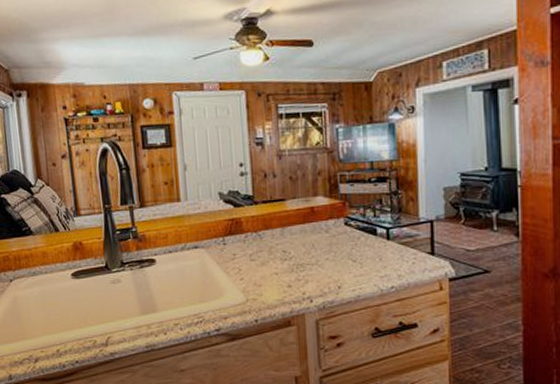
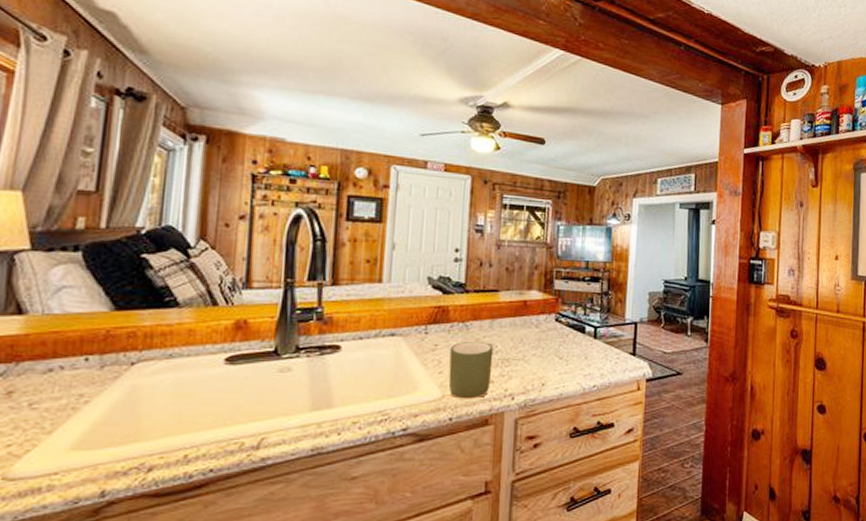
mug: none [248,249,289,304] -> present [448,342,494,401]

